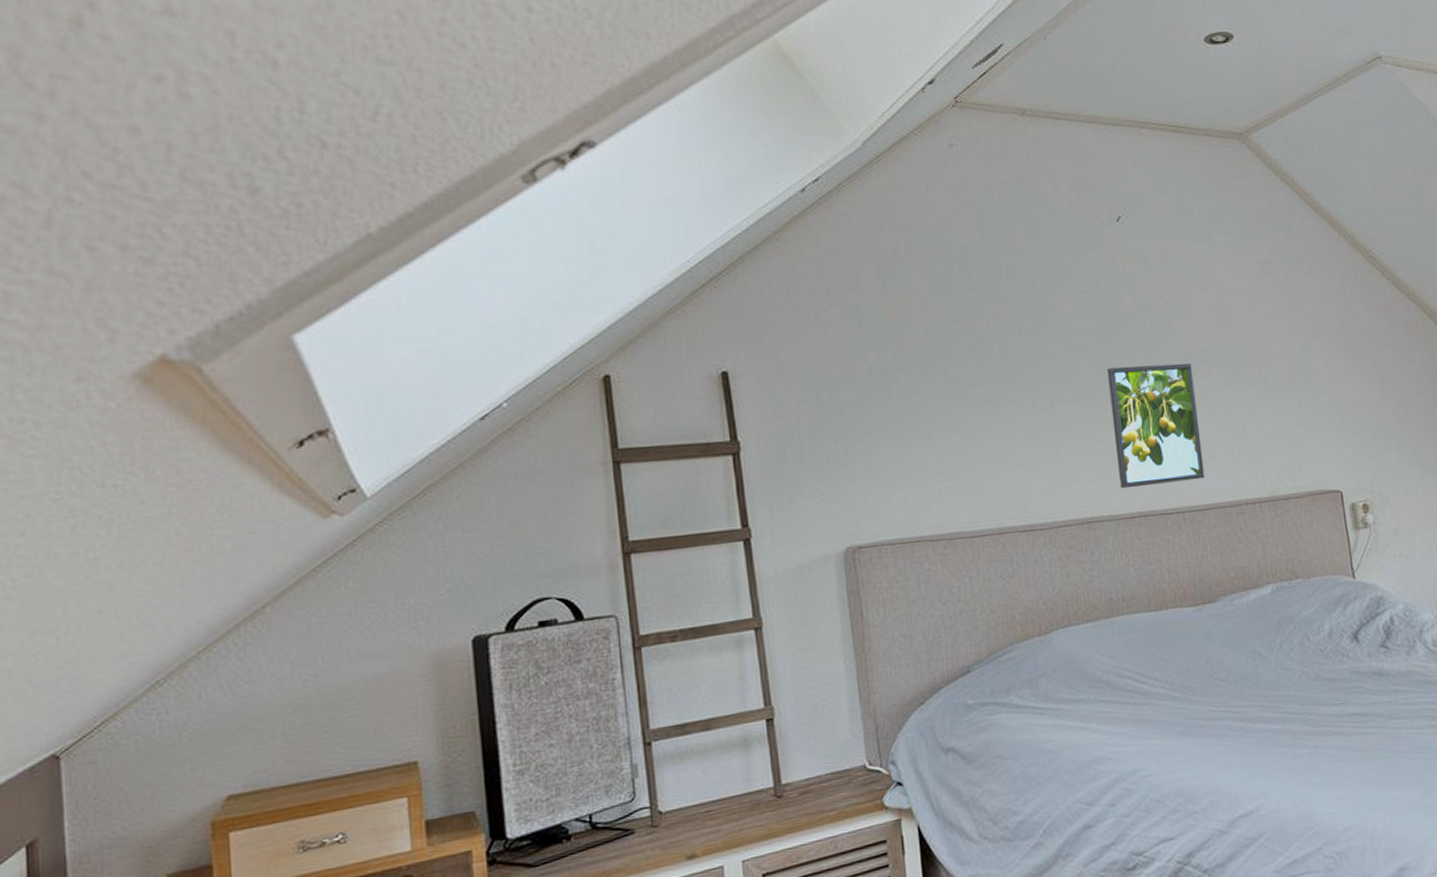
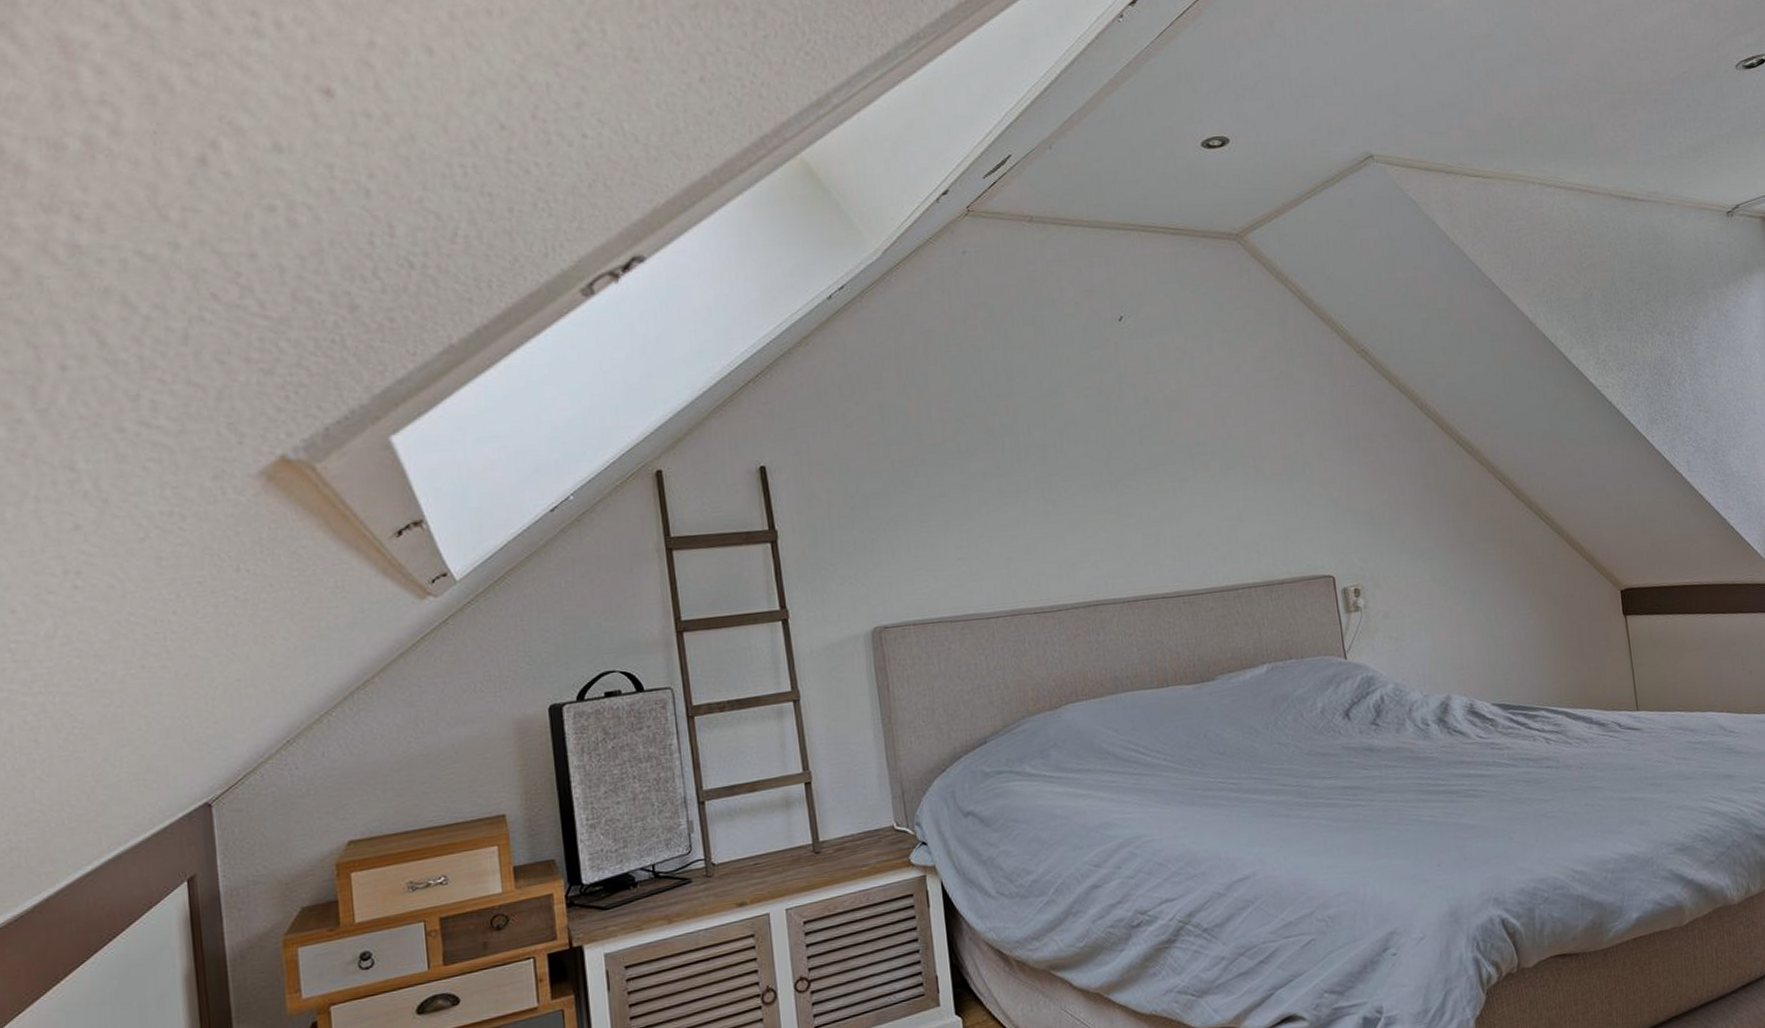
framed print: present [1107,363,1205,489] -> none [1111,455,1203,574]

